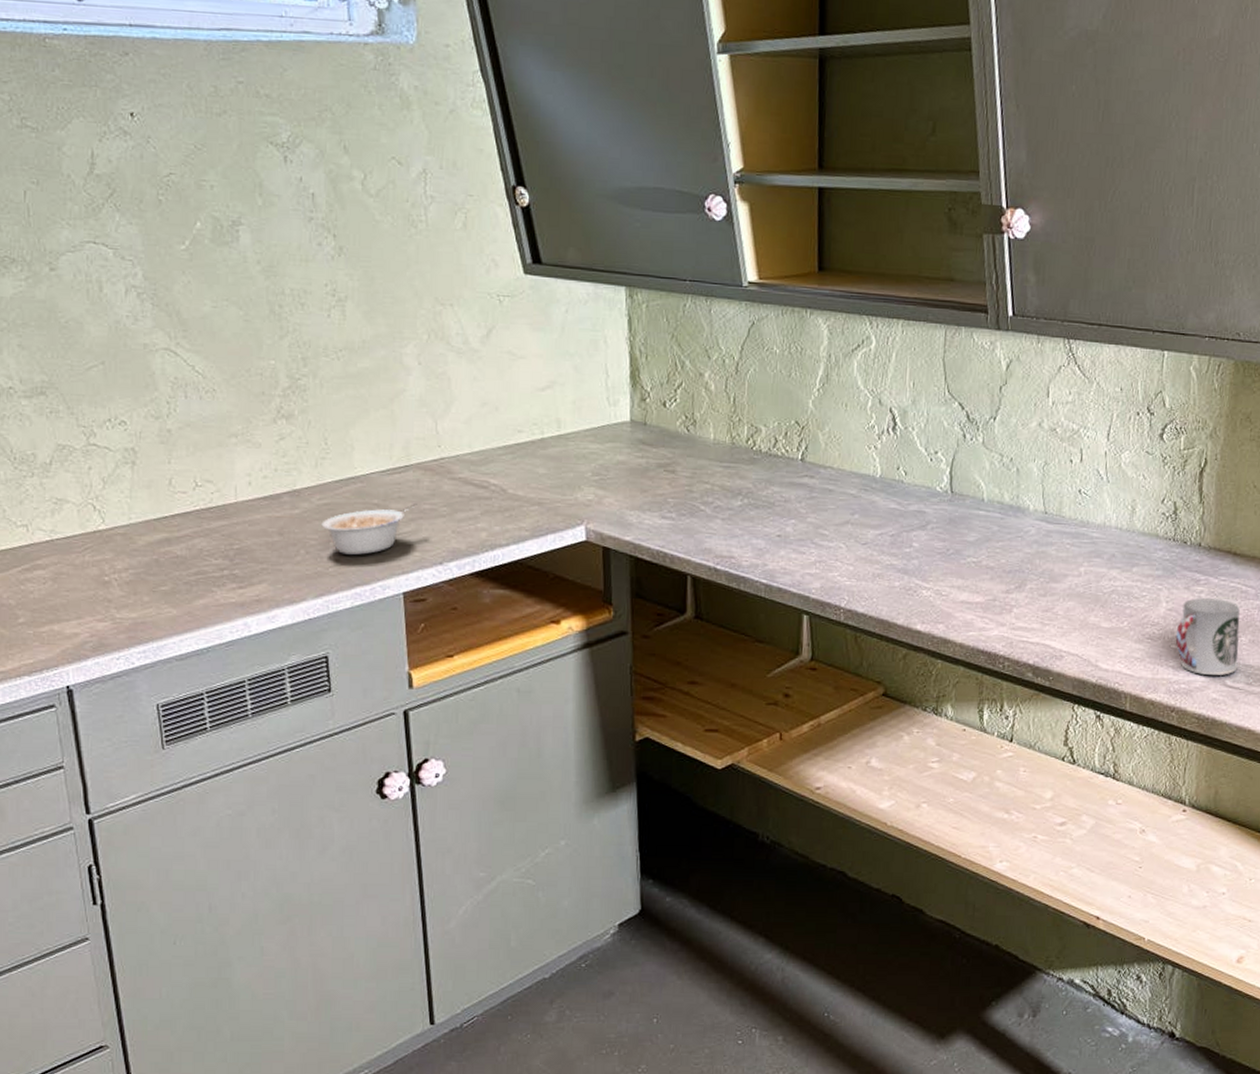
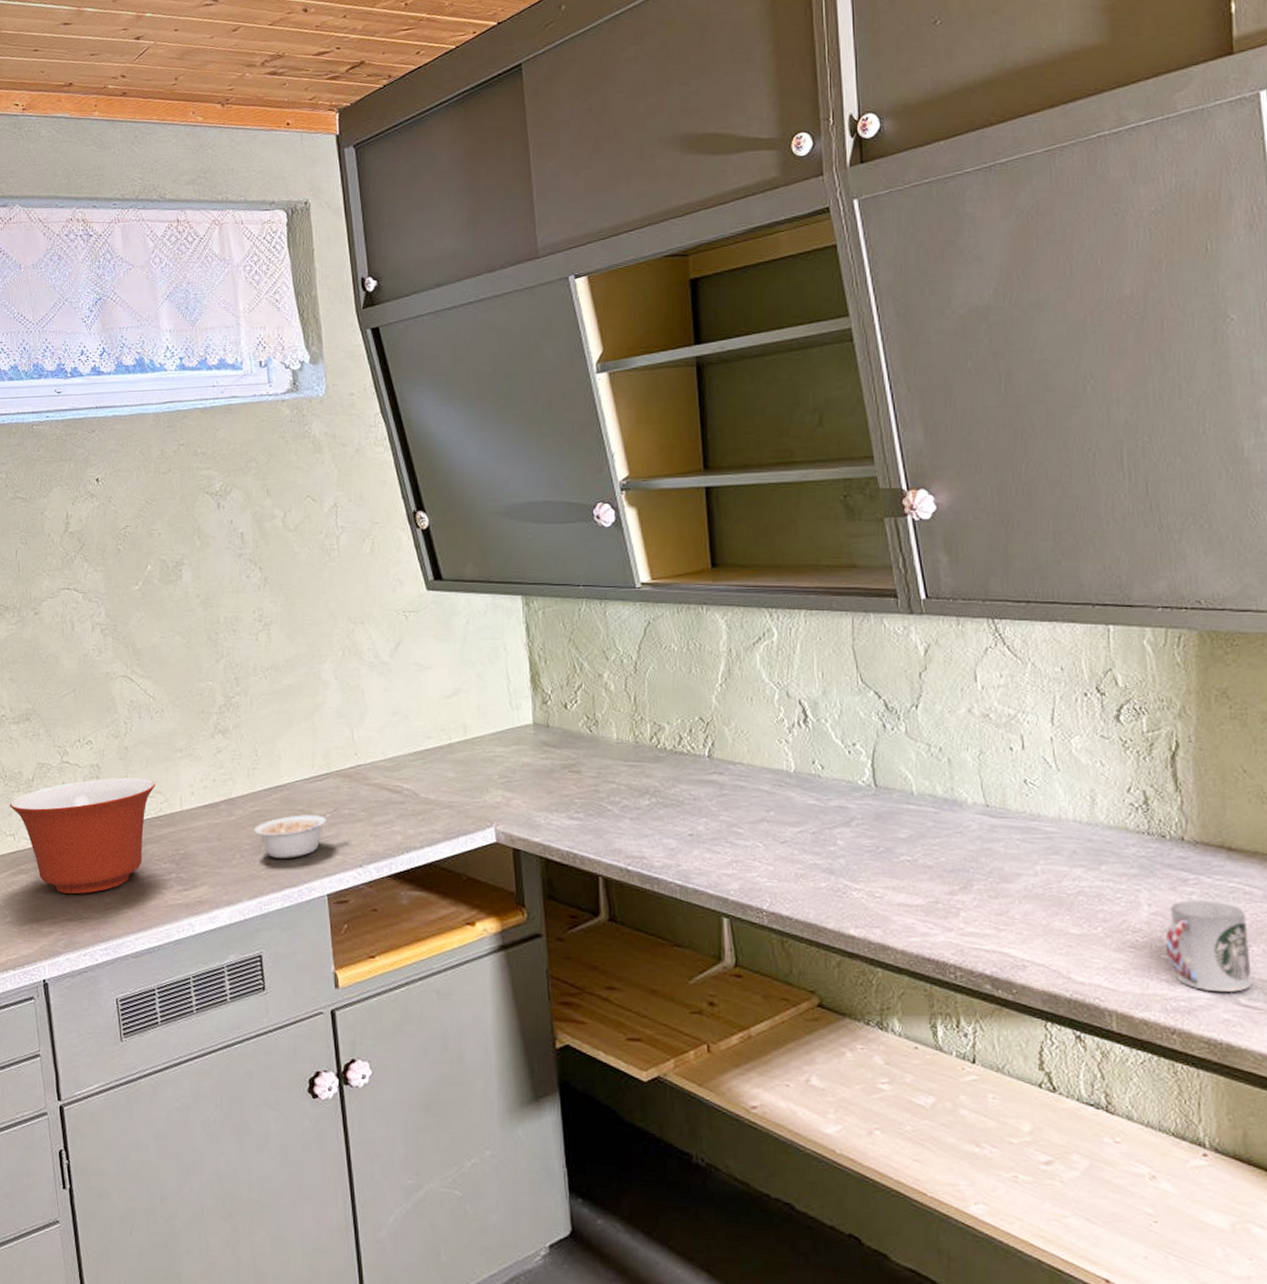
mixing bowl: none [20,464,205,592] -> present [9,778,155,894]

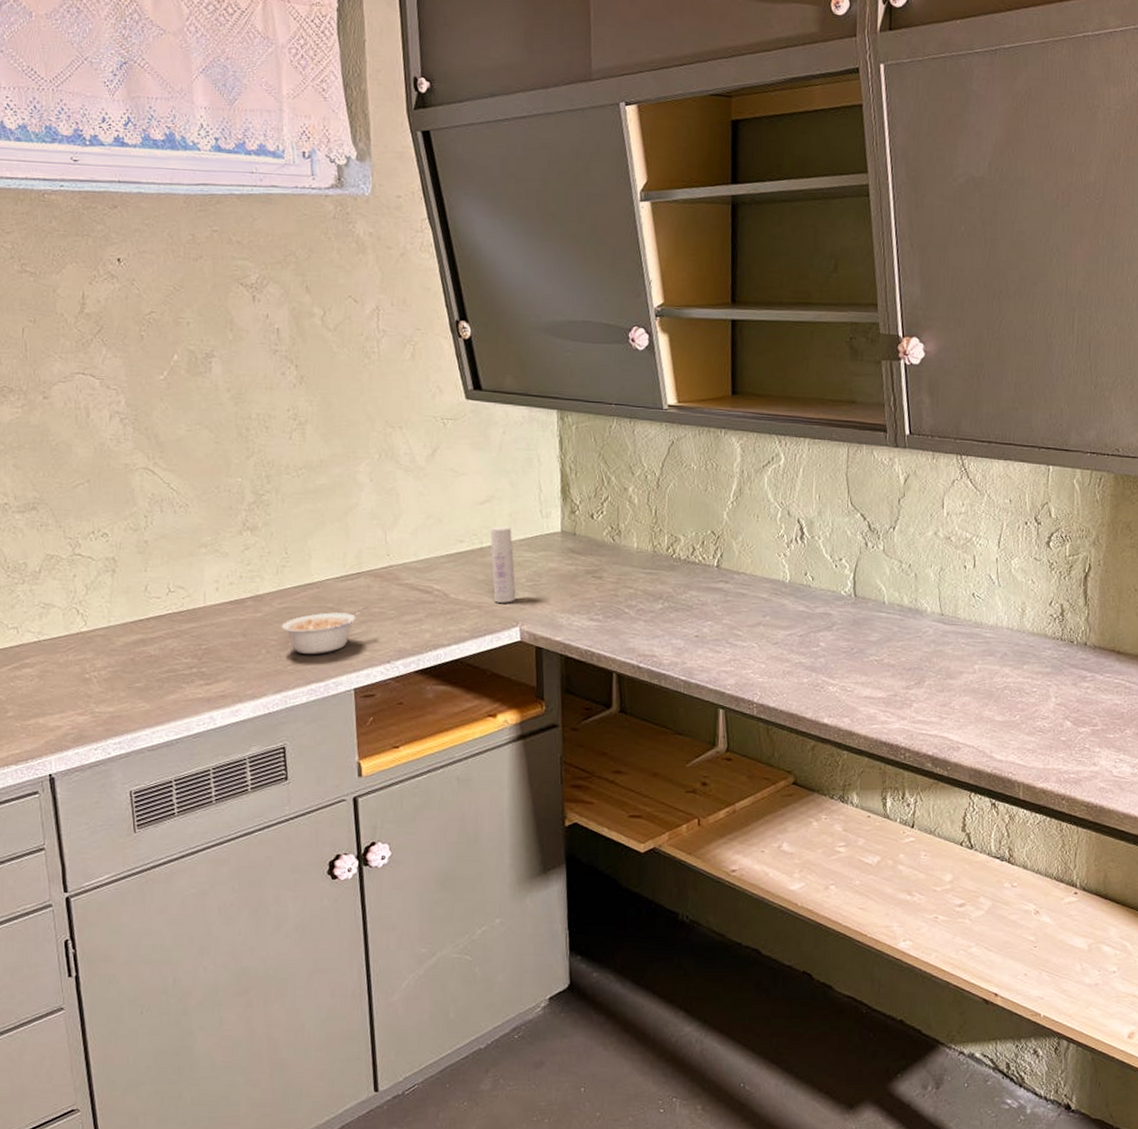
mixing bowl: present [9,778,155,894] -> none [12,572,177,688]
bottle: none [459,720,489,802] -> present [490,526,516,603]
cup: present [1165,900,1252,992] -> none [1064,694,1124,766]

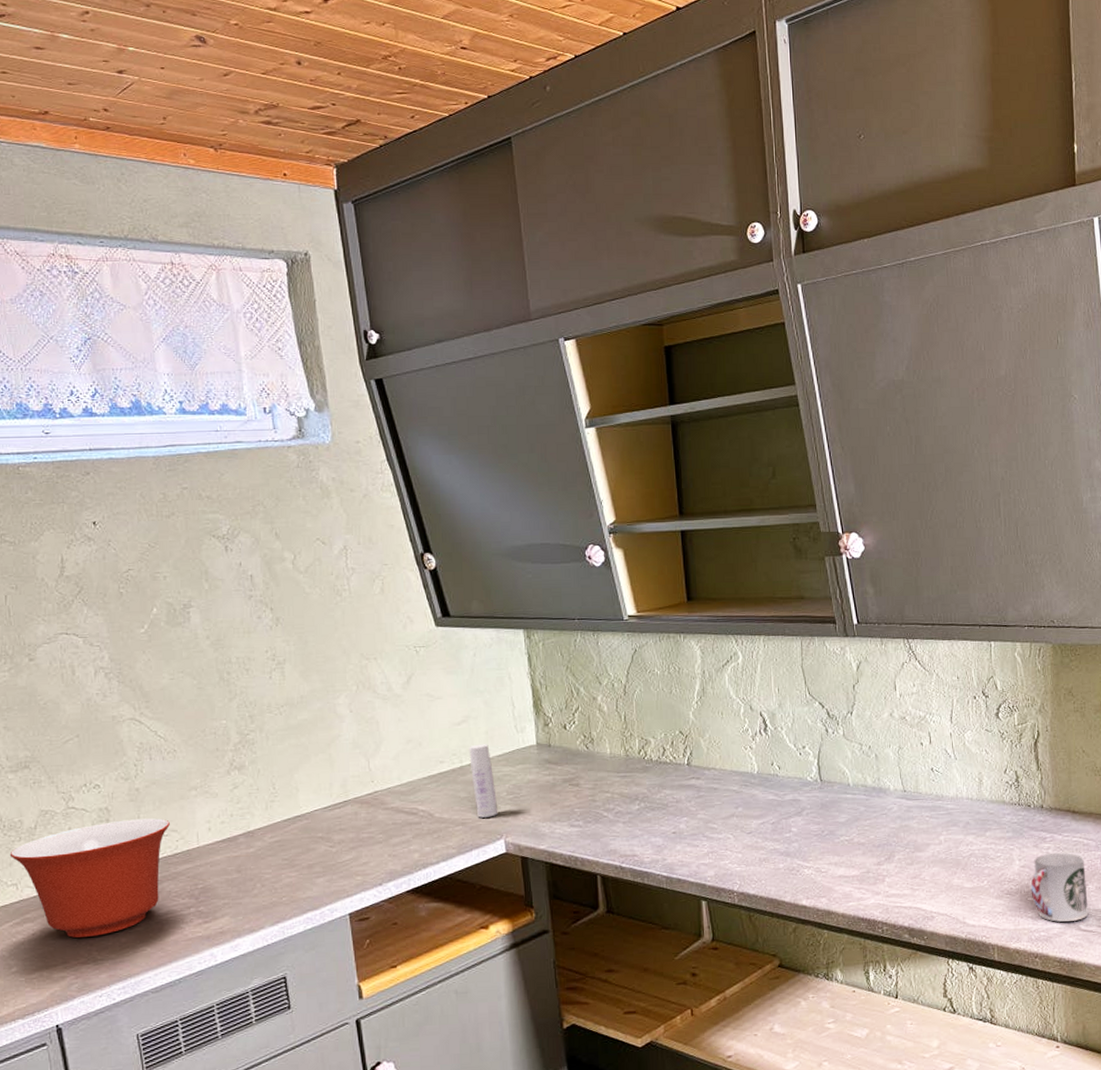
mixing bowl: none [12,572,177,688] -> present [9,818,170,938]
legume: present [281,606,368,654] -> none [274,832,357,884]
cup: none [1064,694,1124,766] -> present [1030,853,1089,922]

